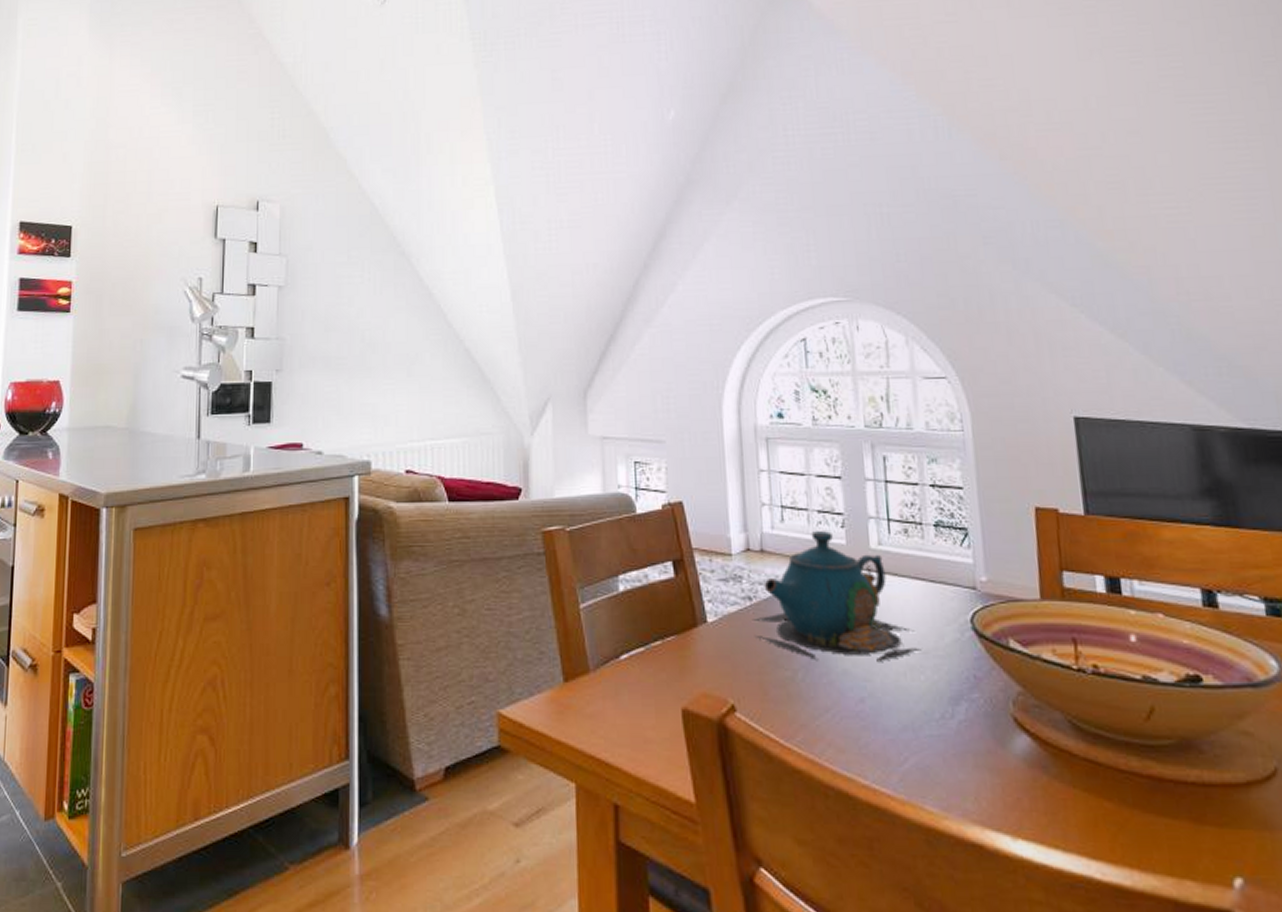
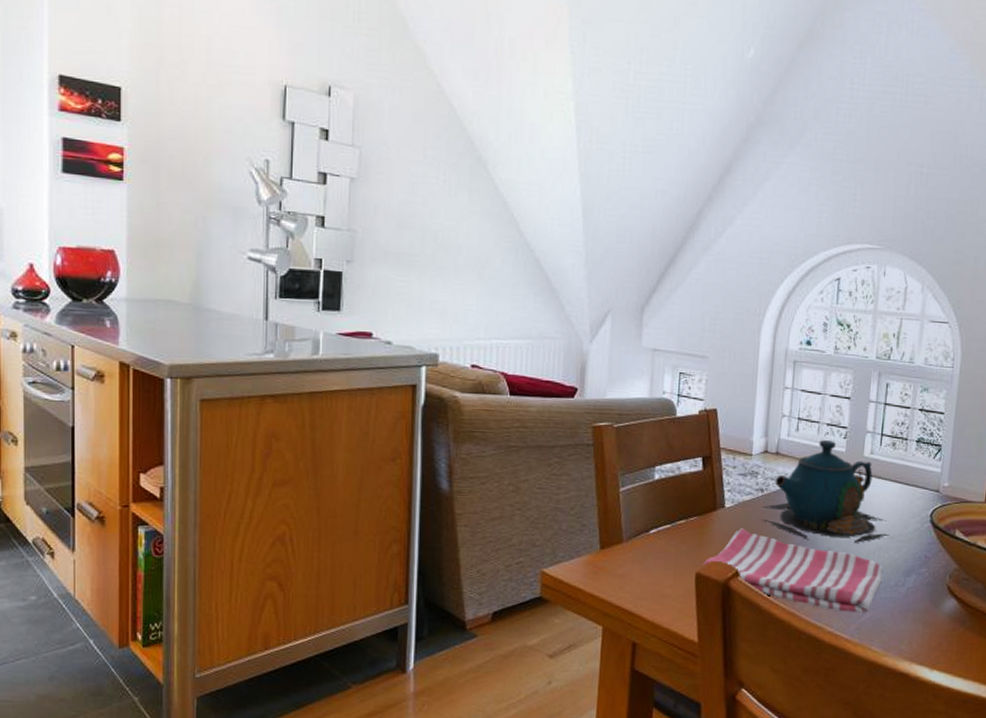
dish towel: none [689,648,923,758] -> present [702,528,883,614]

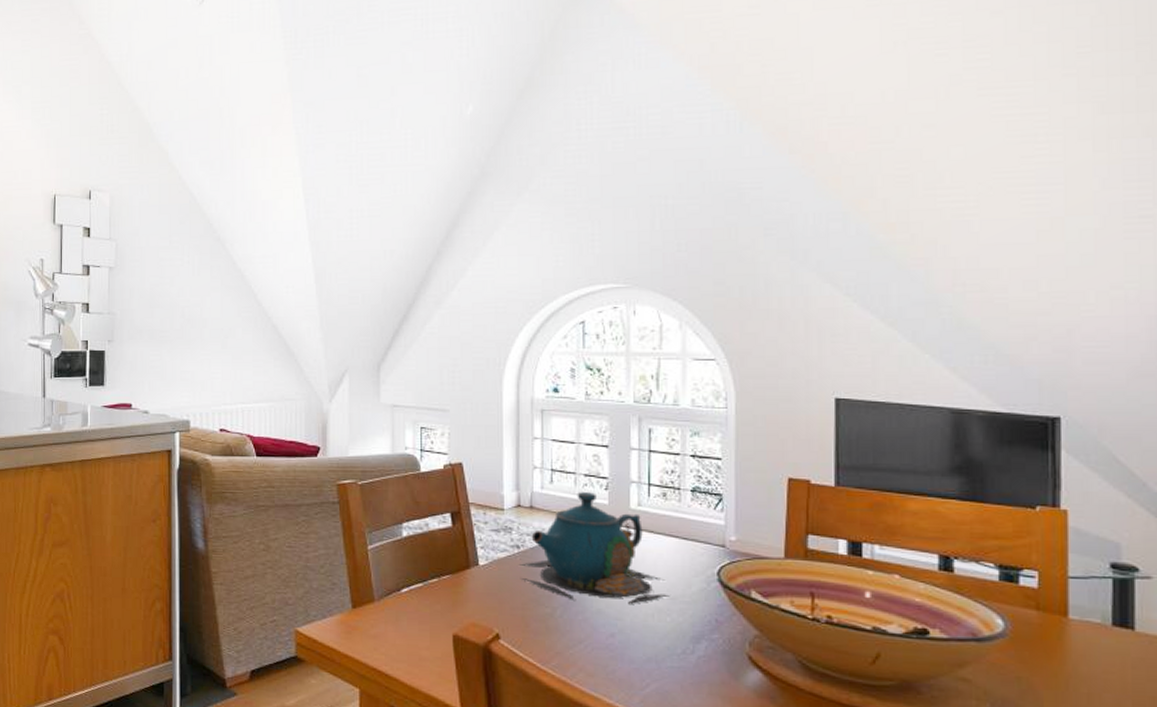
dish towel: present [702,528,883,614] -> none [459,587,666,684]

